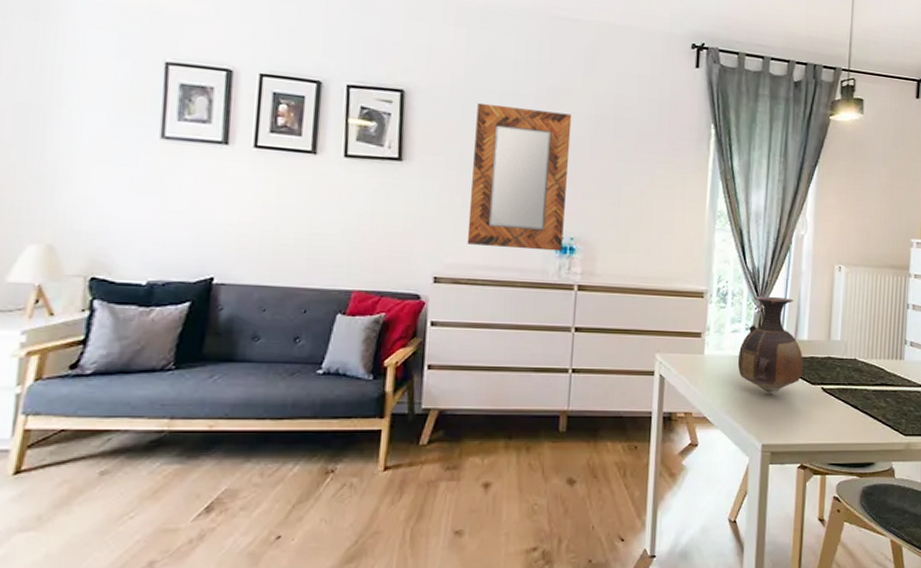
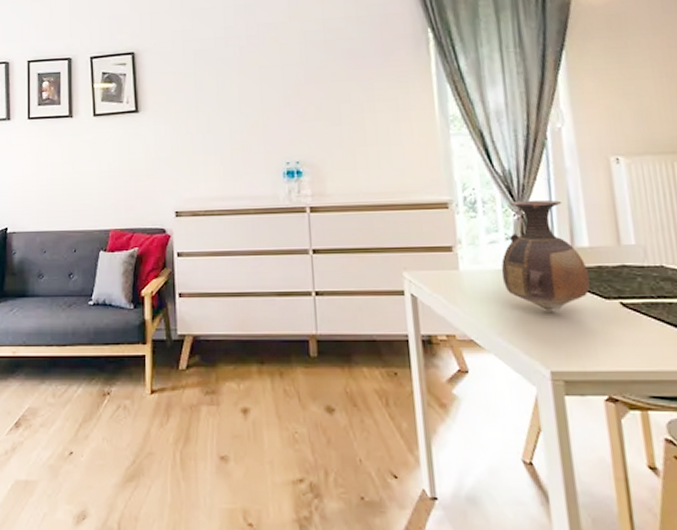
home mirror: present [467,103,572,252] -> none [196,46,290,179]

